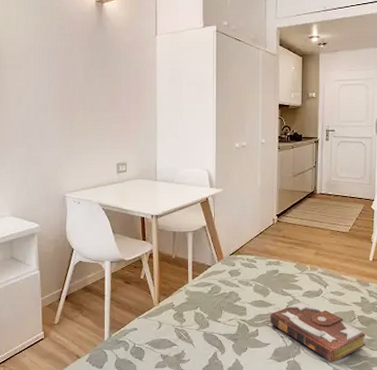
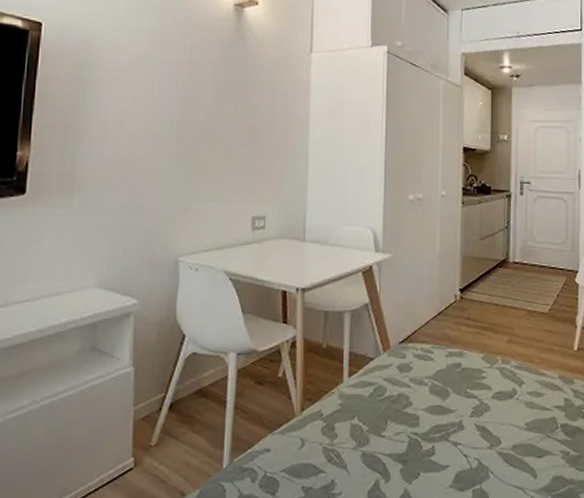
book: present [269,301,366,362] -> none [449,405,571,489]

